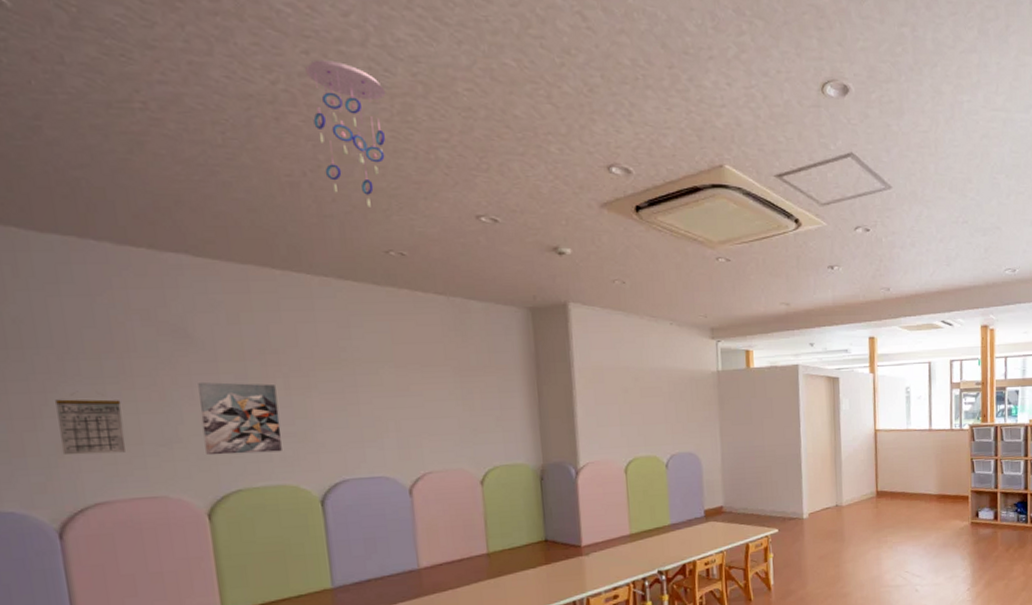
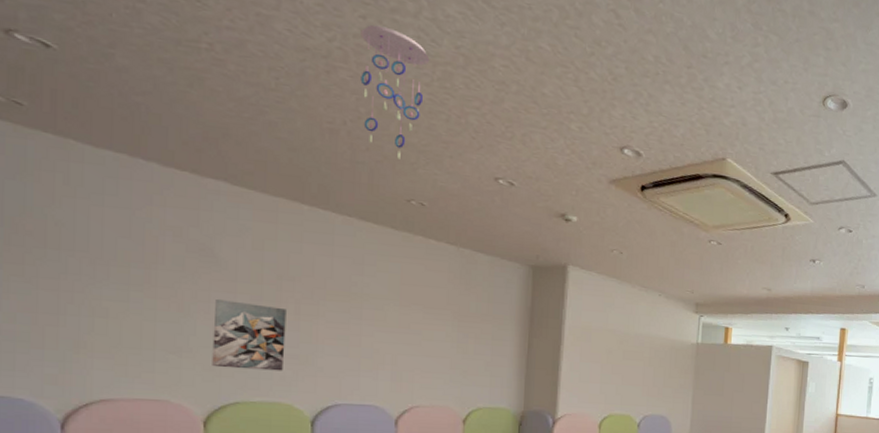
calendar: present [55,399,126,456] -> none [78,299,142,355]

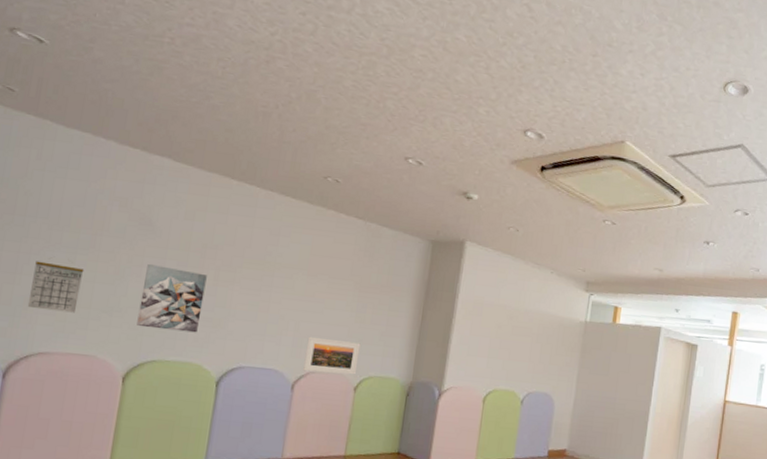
calendar: none [78,299,142,355] -> present [27,261,84,313]
ceiling mobile: present [360,24,430,159] -> none [293,20,357,140]
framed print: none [406,369,466,407] -> present [303,336,361,375]

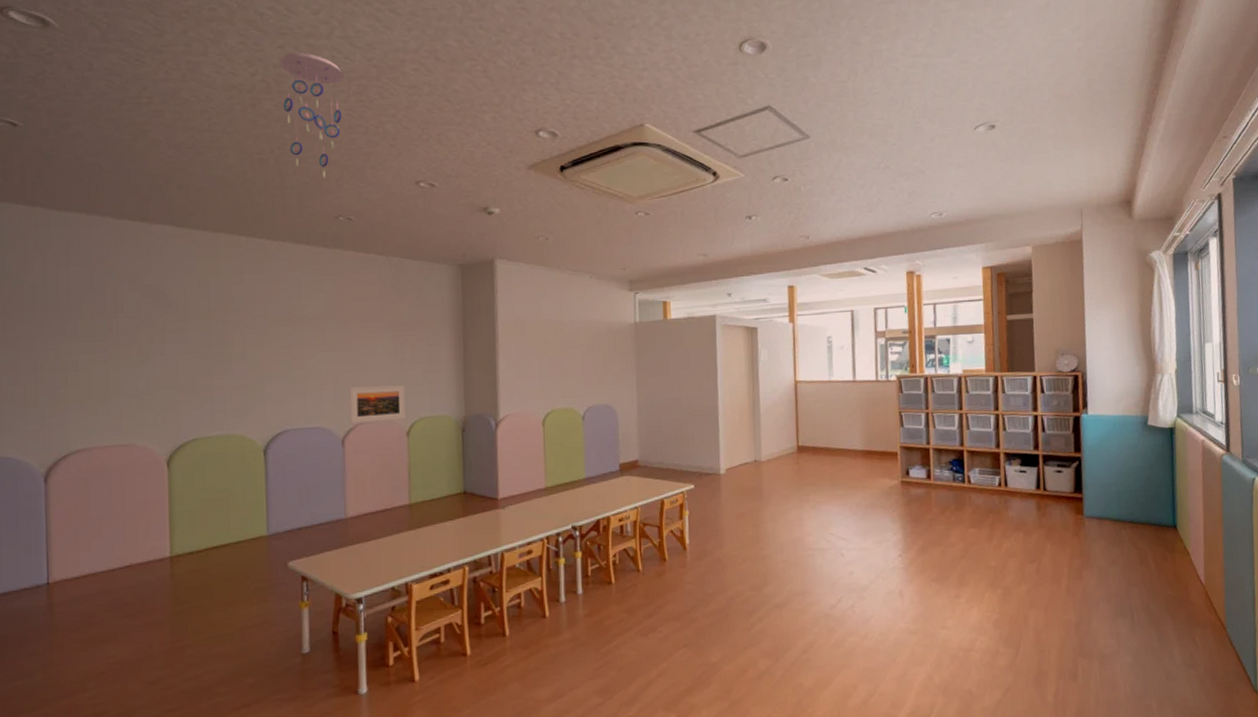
calendar: present [27,261,84,313] -> none [54,355,106,406]
wall art: present [137,264,207,333] -> none [169,339,235,407]
ceiling mobile: none [293,20,357,140] -> present [280,52,345,178]

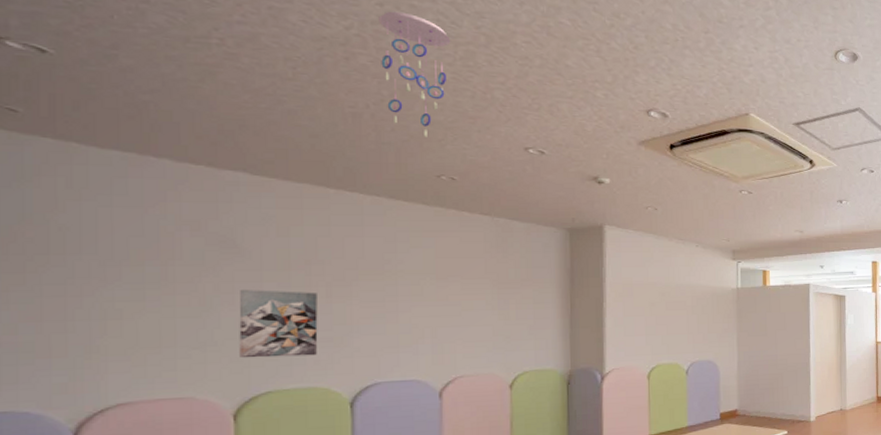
wall art: none [169,339,235,407] -> present [239,290,318,358]
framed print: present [349,385,407,424] -> none [448,340,510,377]

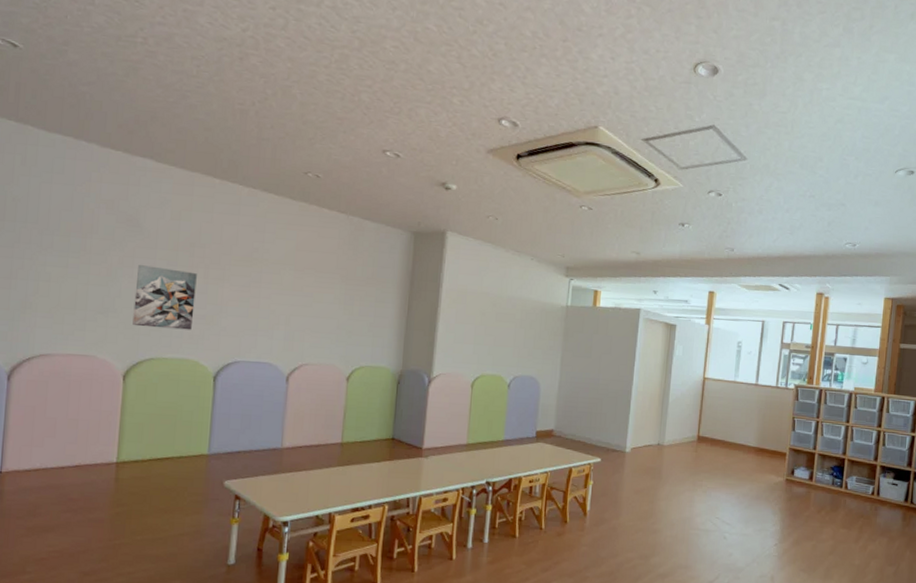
ceiling mobile: present [378,11,451,137] -> none [268,14,329,135]

